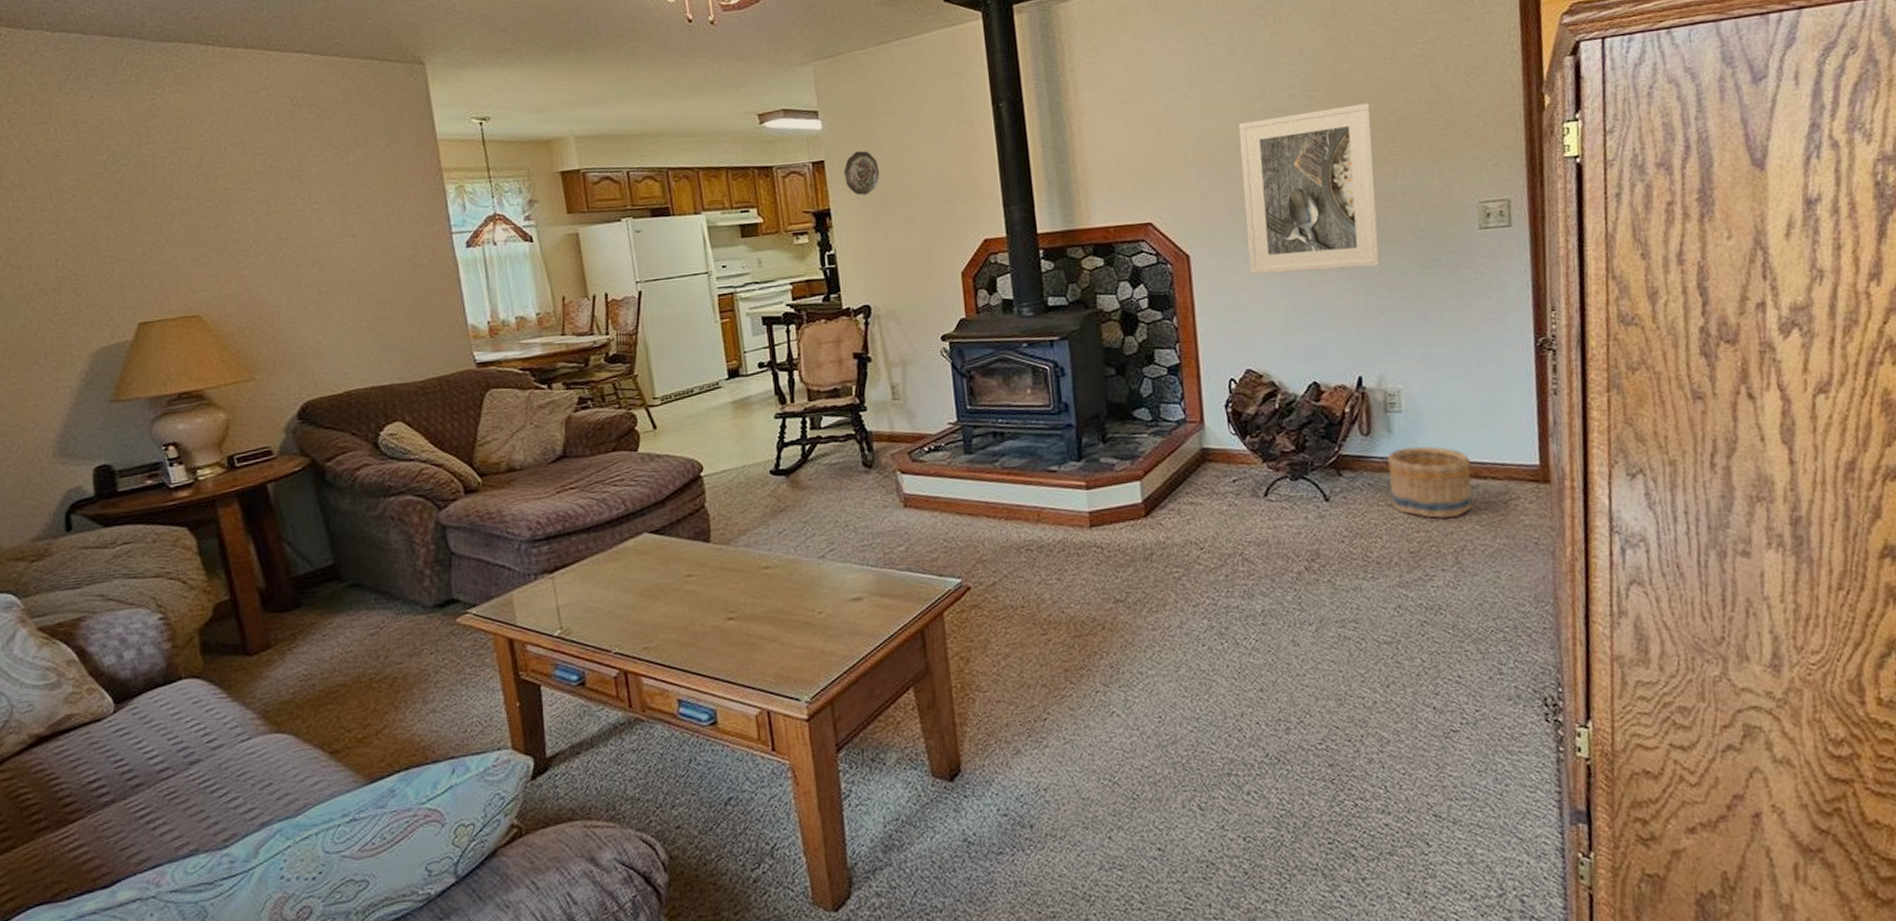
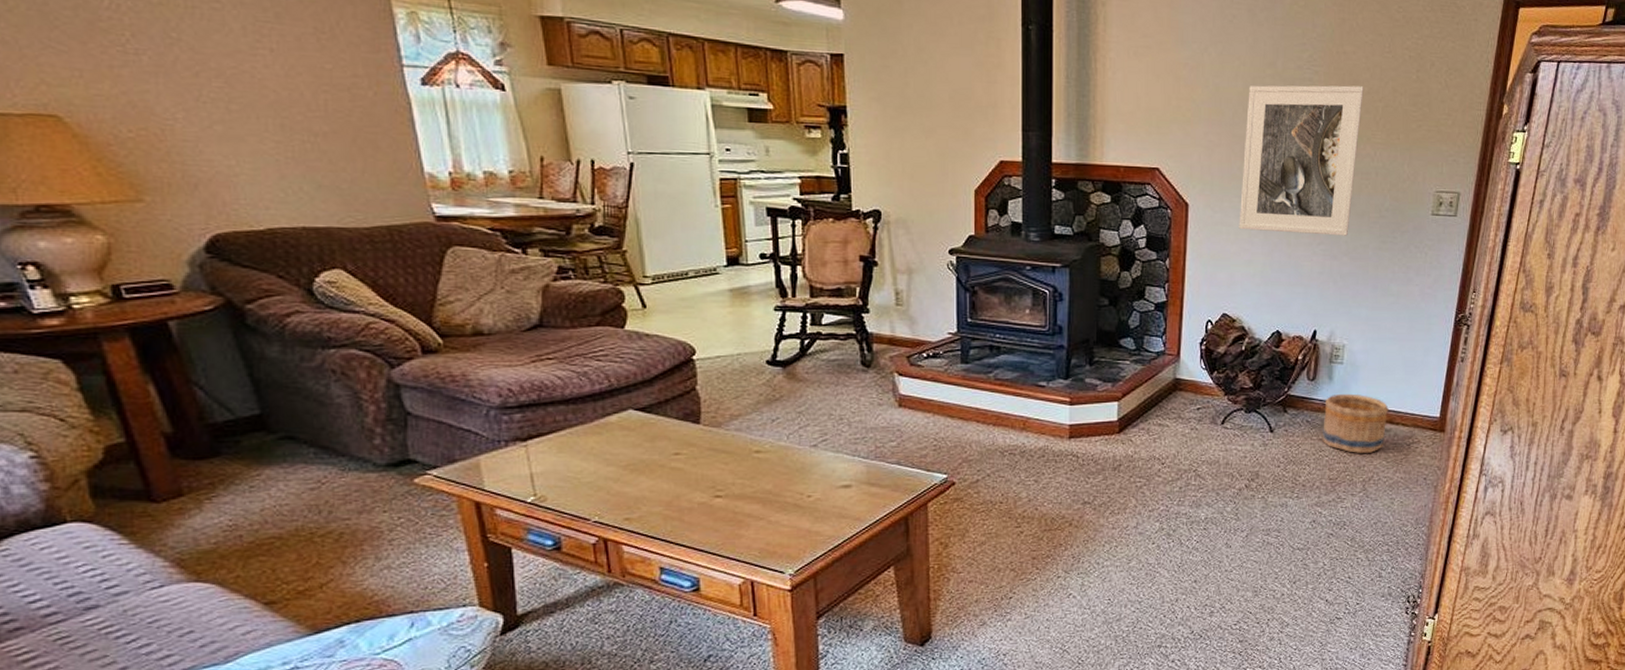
decorative plate: present [844,151,880,196] -> none [864,50,901,97]

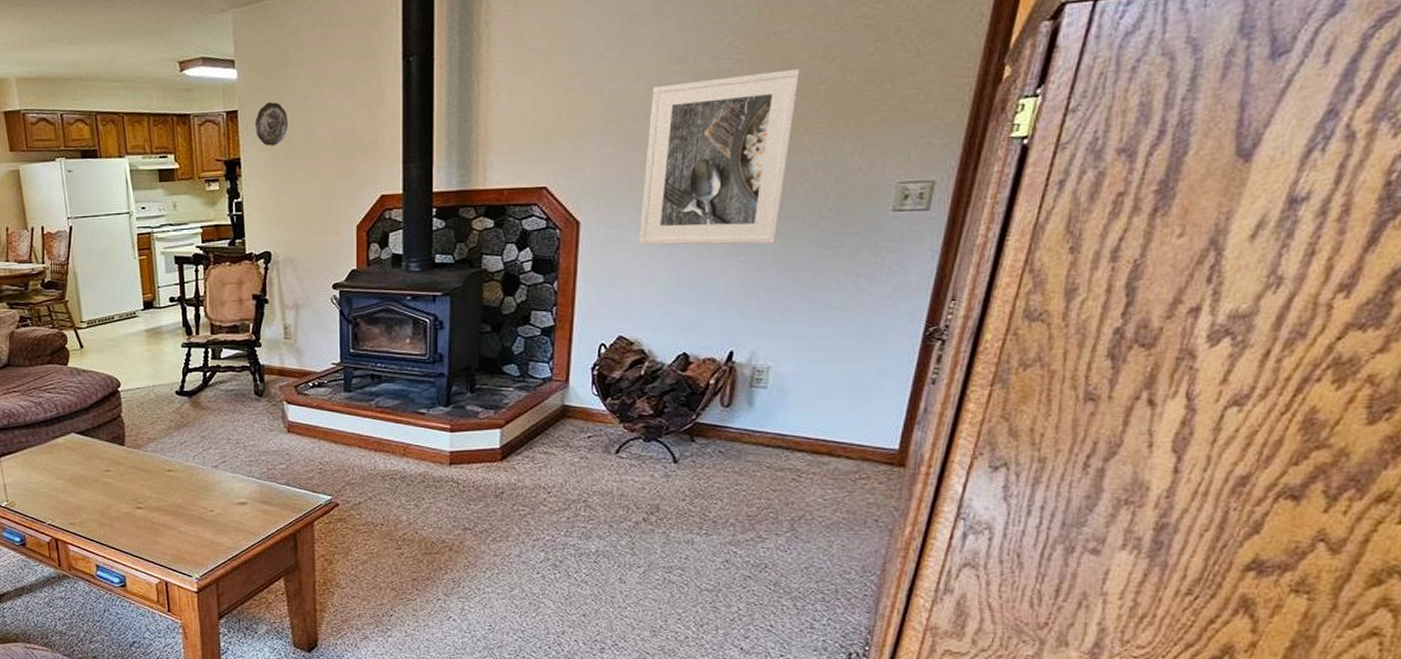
decorative plate: none [864,50,901,97] -> present [255,102,289,146]
basket: present [1323,393,1389,453] -> none [739,421,828,489]

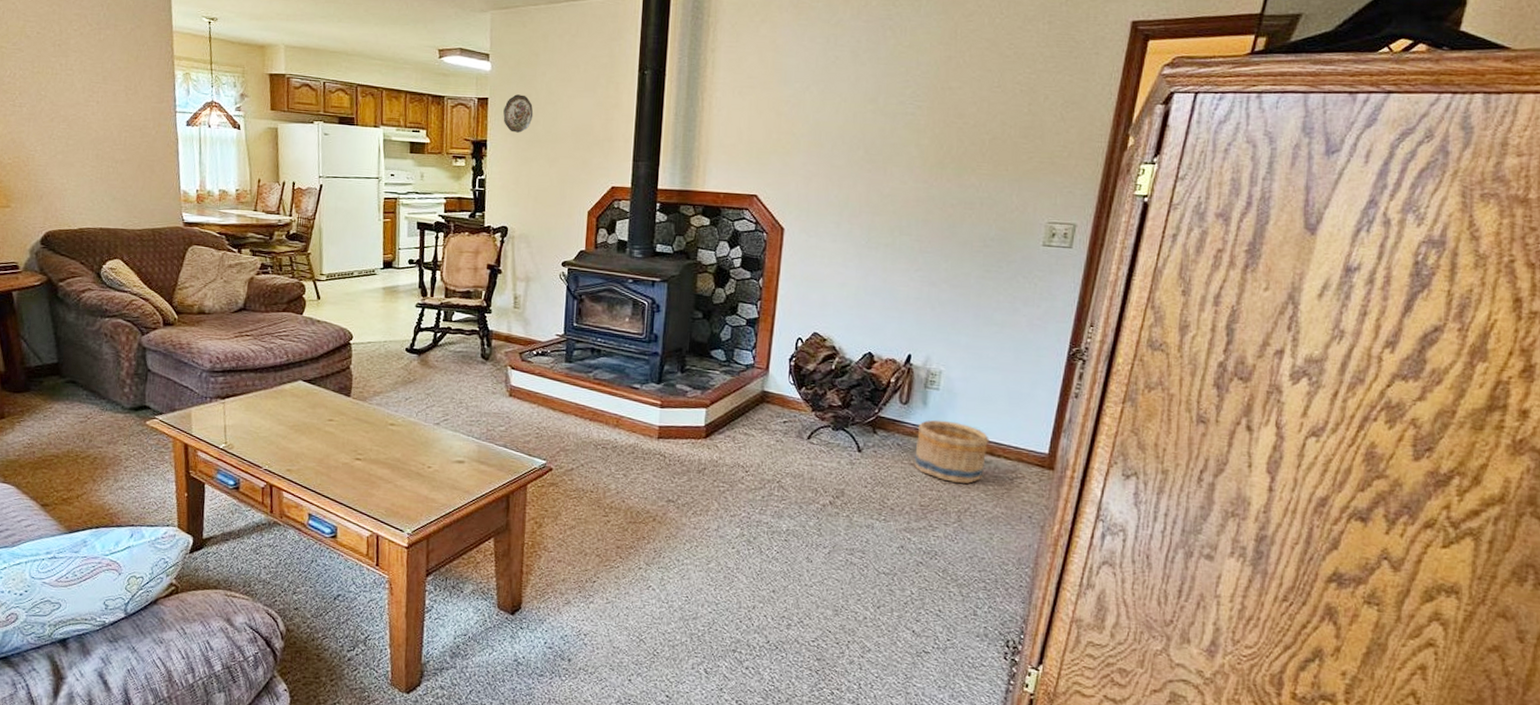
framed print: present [638,69,800,245] -> none [833,119,969,264]
basket: none [739,421,828,489] -> present [914,419,989,484]

